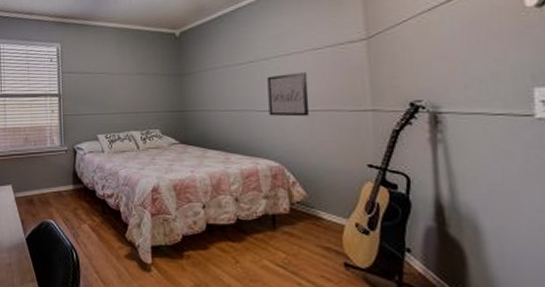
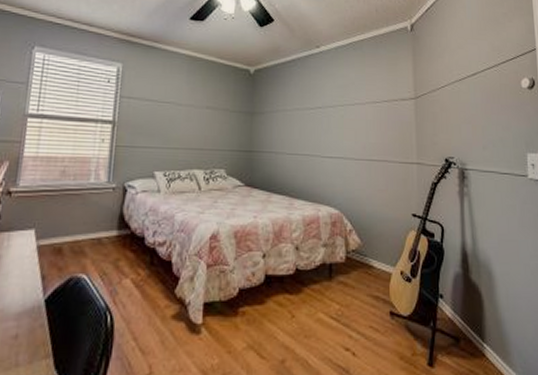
wall art: present [267,71,310,117] -> none [332,122,367,165]

